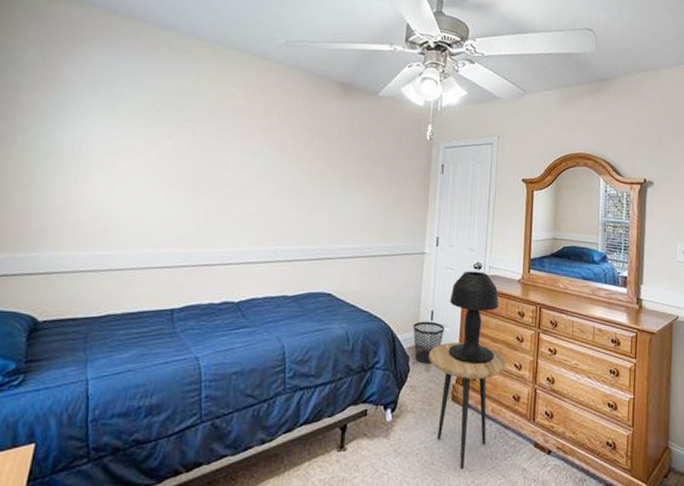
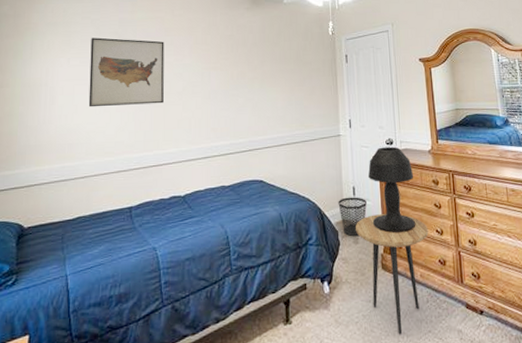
wall art: none [130,106,232,195] -> present [88,37,164,107]

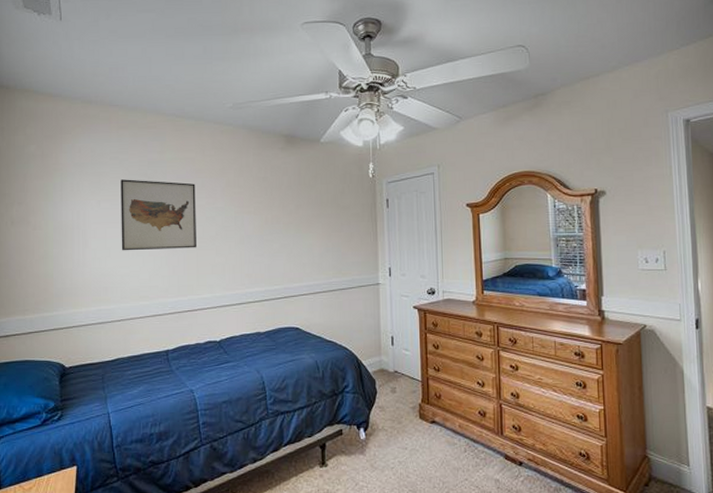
wastebasket: present [338,197,367,237] -> none [376,346,405,386]
side table: present [356,214,429,335] -> none [393,364,469,482]
table lamp: present [367,146,416,234] -> none [407,296,457,384]

